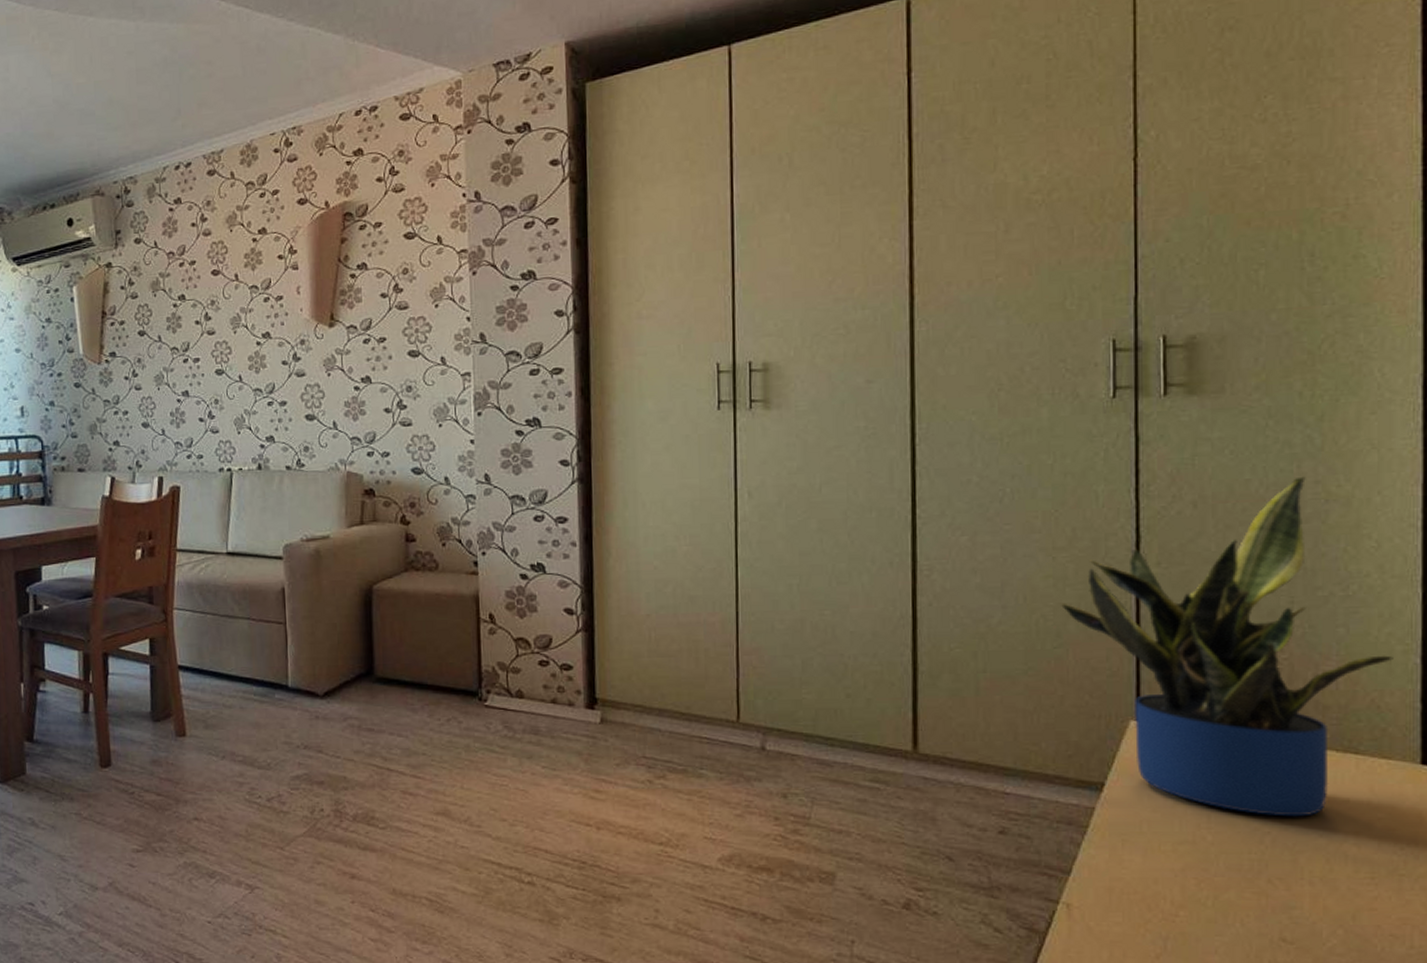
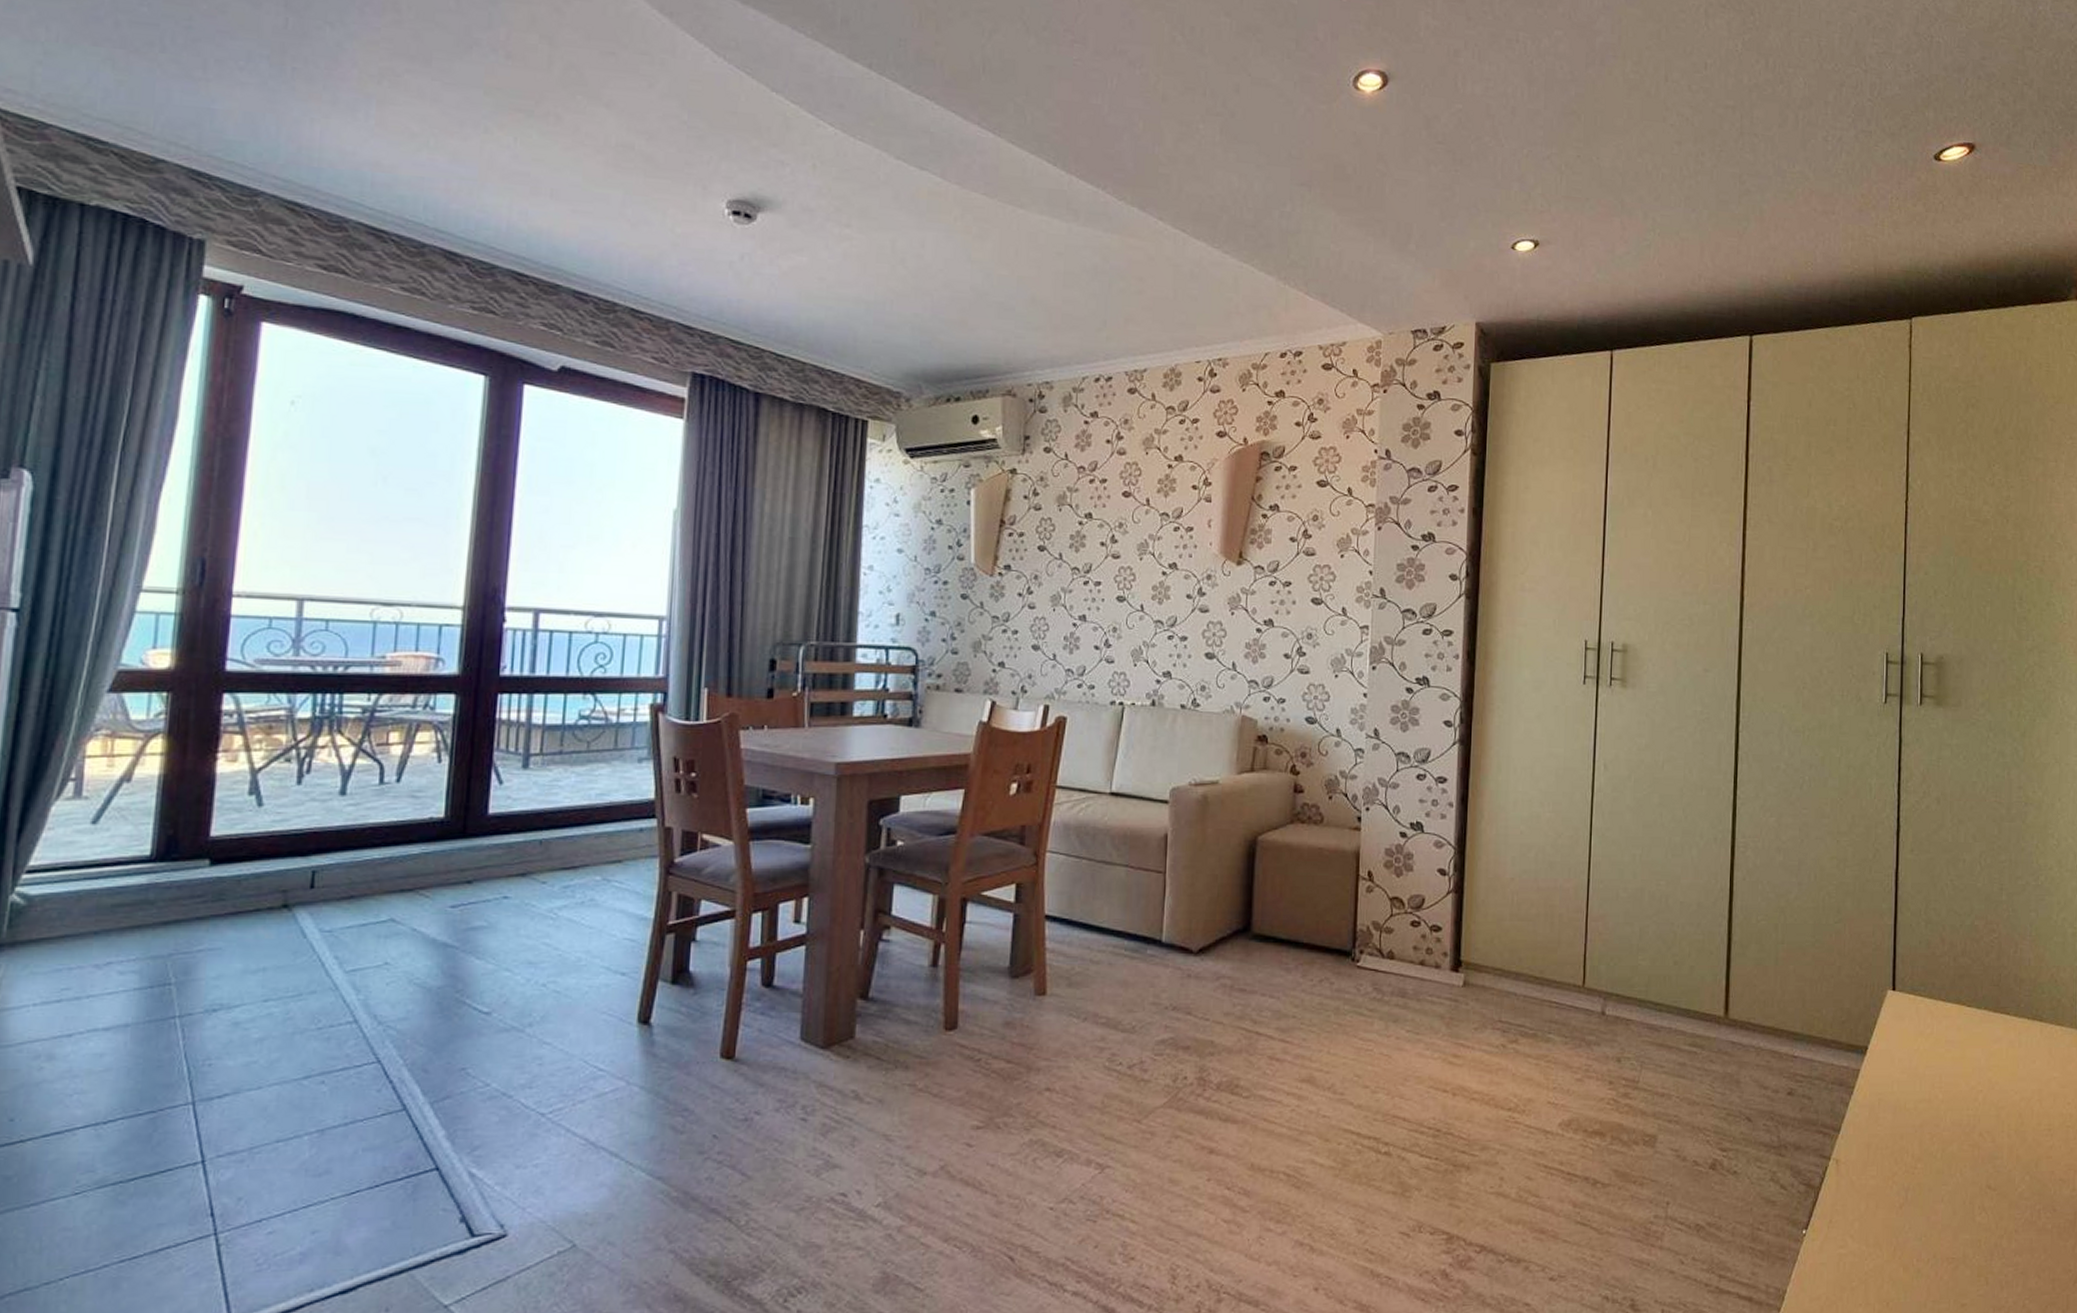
potted plant: present [1061,476,1393,817] -> none [1842,782,2066,1077]

